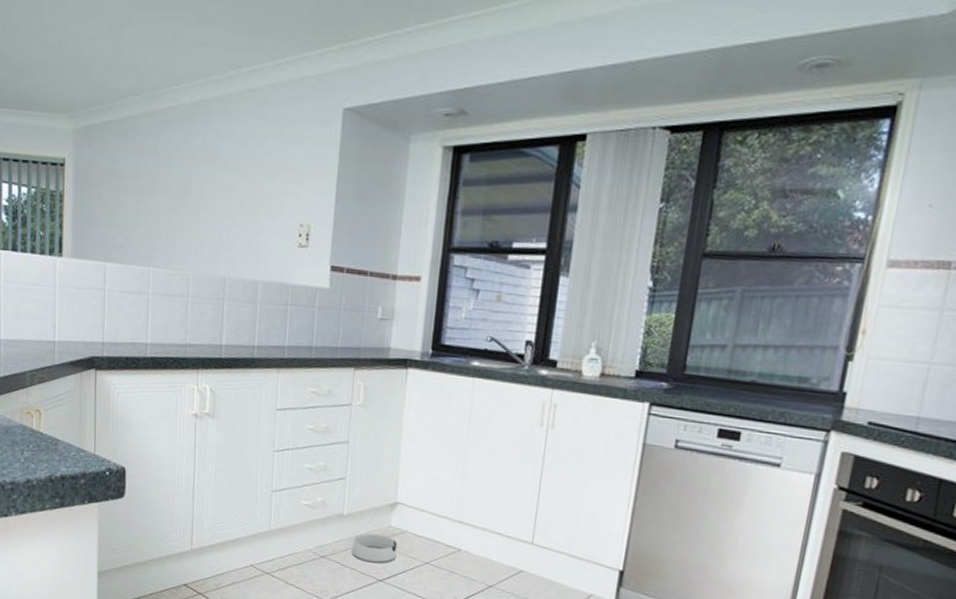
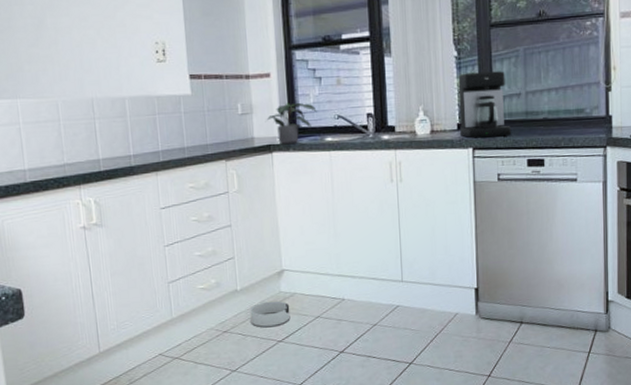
potted plant: none [407,314,468,363] -> present [266,103,317,145]
coffee maker: none [637,309,711,396] -> present [458,71,512,139]

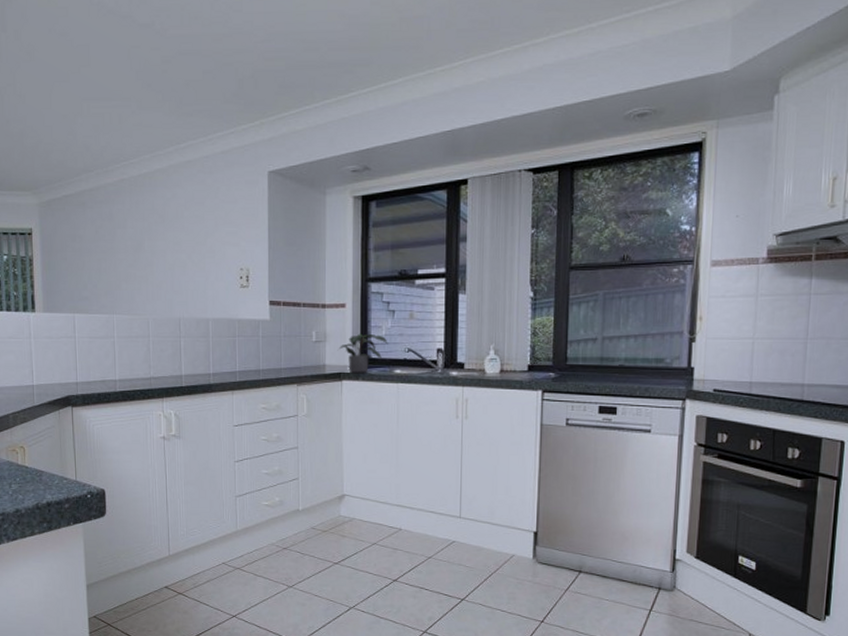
pet bowl: present [250,301,291,328] -> none [310,523,348,549]
coffee maker: present [458,71,512,139] -> none [530,314,585,381]

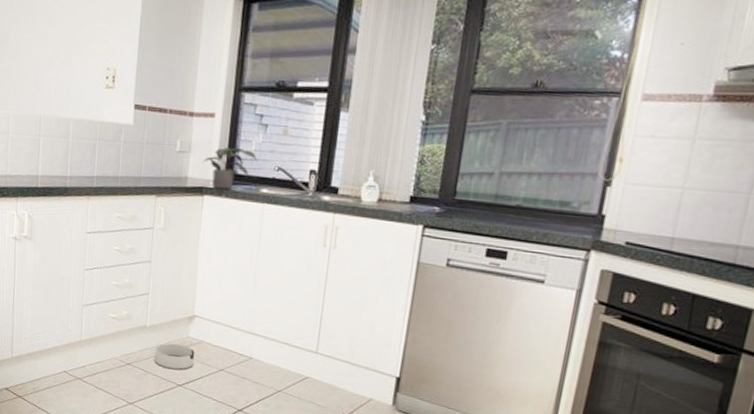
pet bowl: none [310,523,348,549] -> present [154,343,195,371]

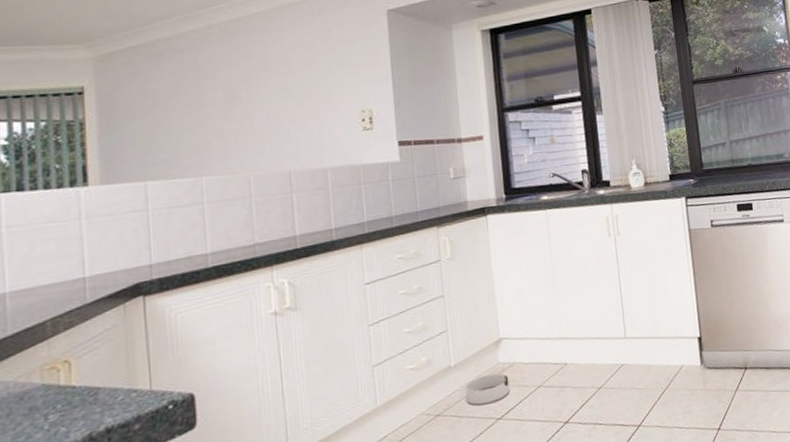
potted plant: present [203,146,257,191] -> none [479,163,532,207]

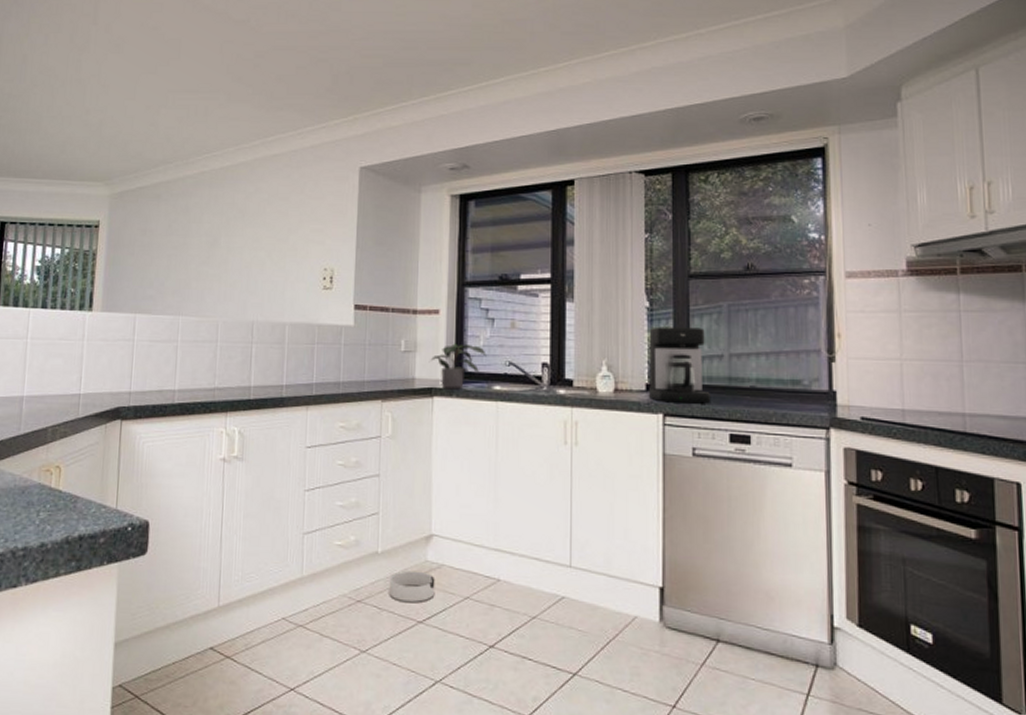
potted plant: none [479,163,532,207] -> present [430,343,487,390]
coffee maker: none [667,123,721,188] -> present [649,326,712,404]

